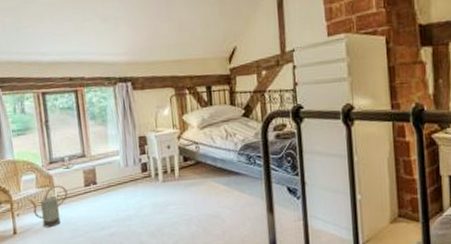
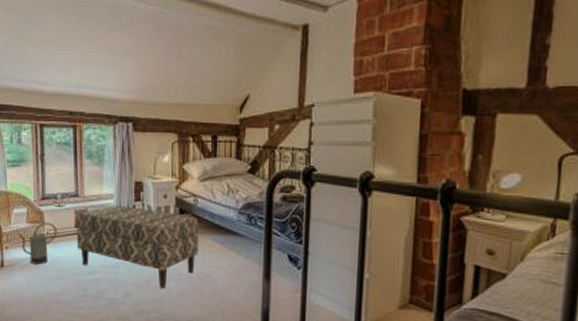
bench: none [85,160,205,233] -> present [76,204,199,288]

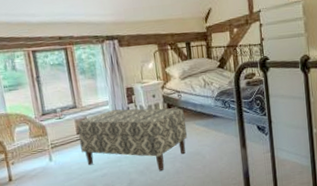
watering can: present [18,222,57,265] -> none [23,134,61,174]

